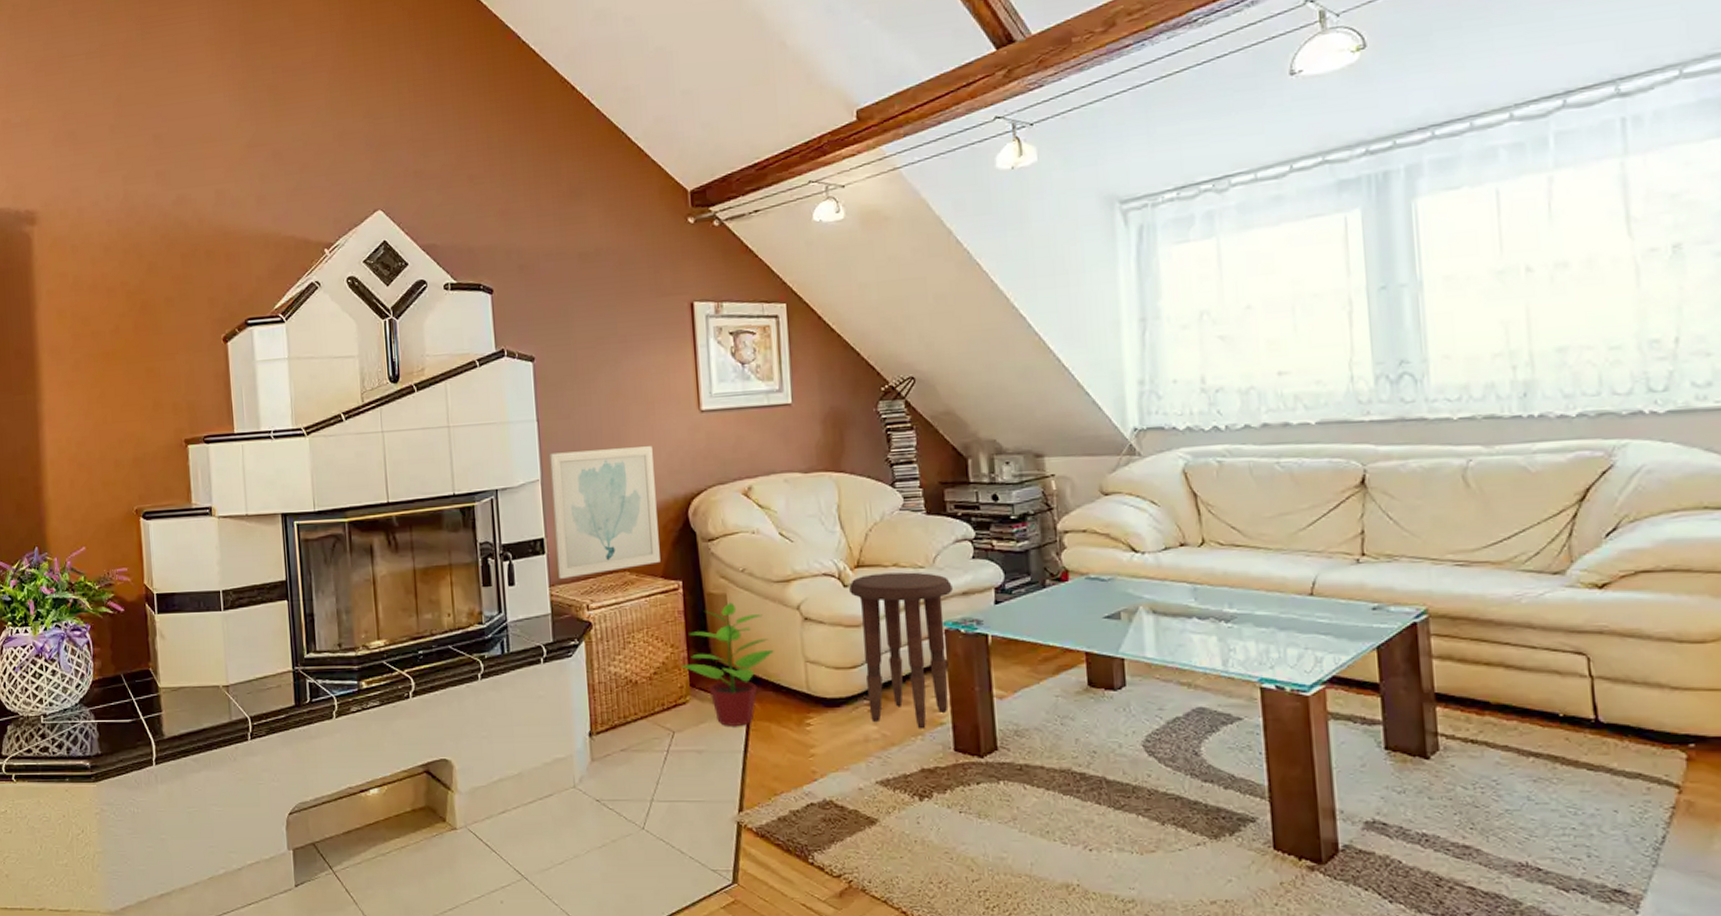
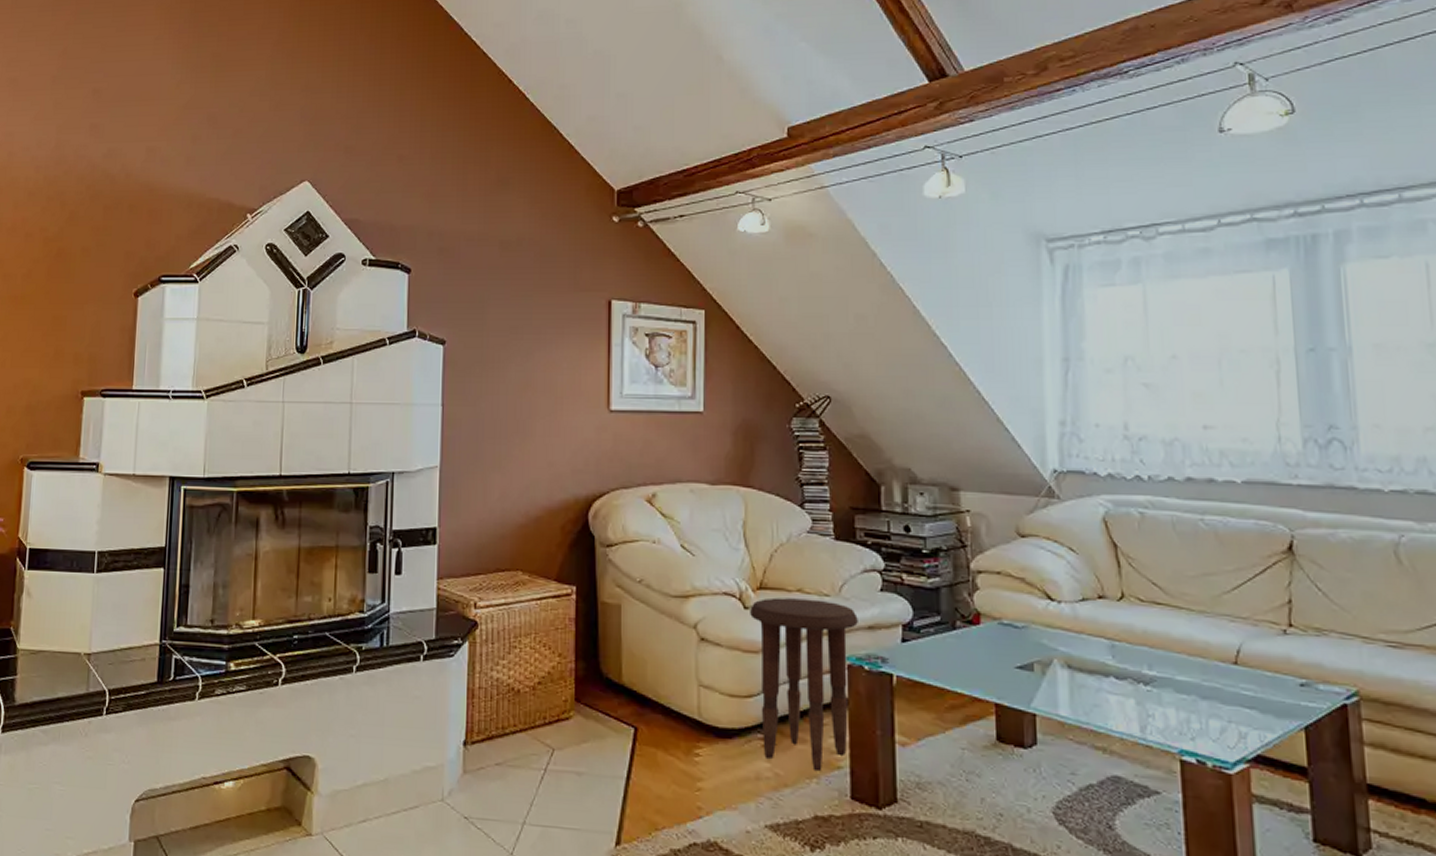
wall art: present [550,446,661,579] -> none [448,440,557,573]
potted plant: present [681,601,774,727] -> none [567,612,666,751]

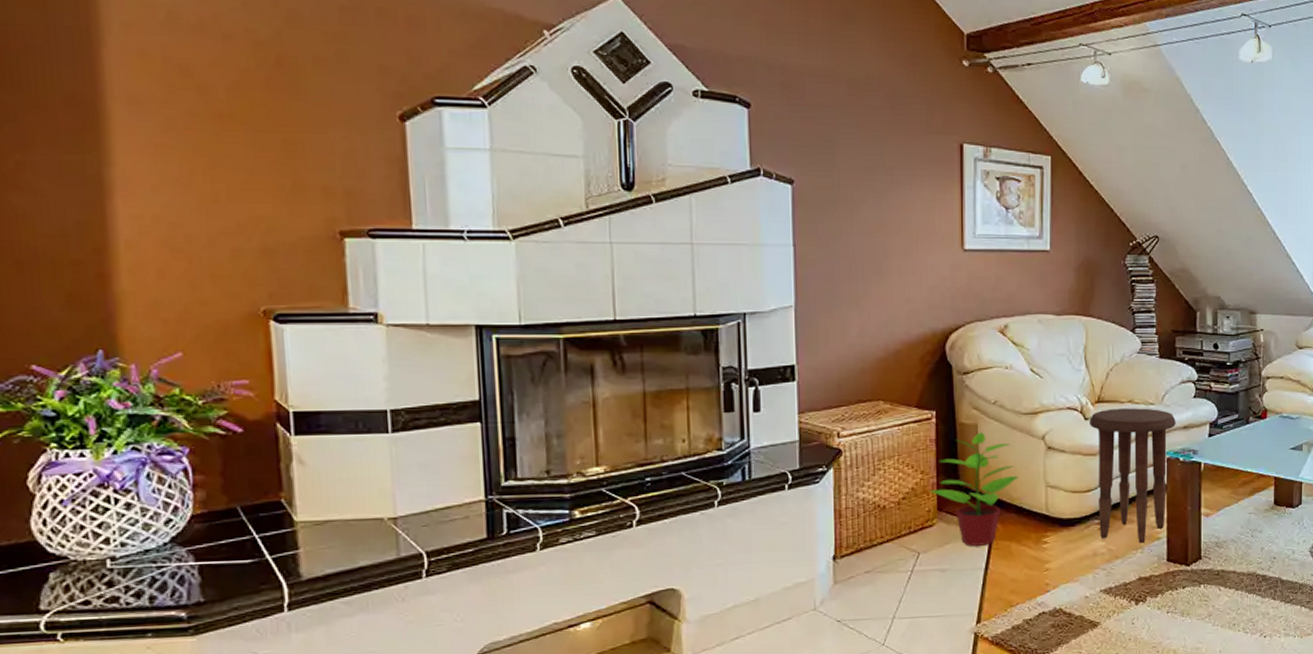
potted plant: none [567,612,666,751] -> present [930,431,1018,547]

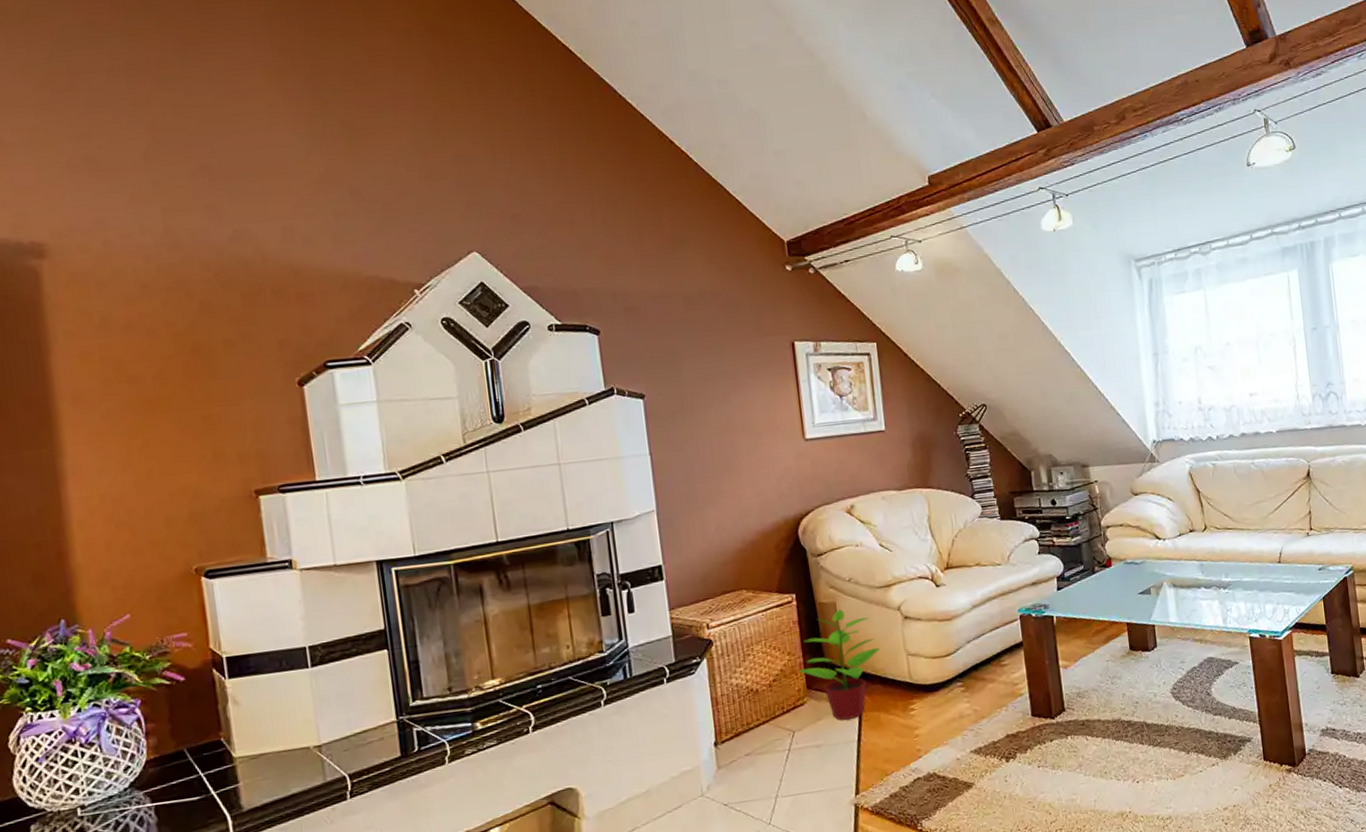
side table: present [1090,408,1176,544] -> none [941,569,1026,702]

